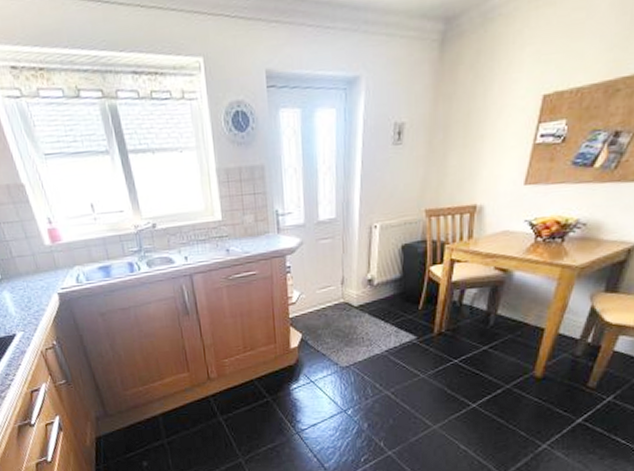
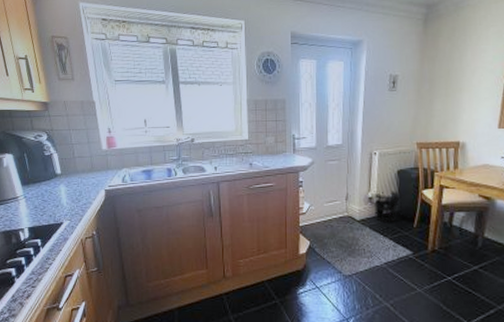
wastebasket: none [374,269,404,307] -> present [374,191,400,223]

